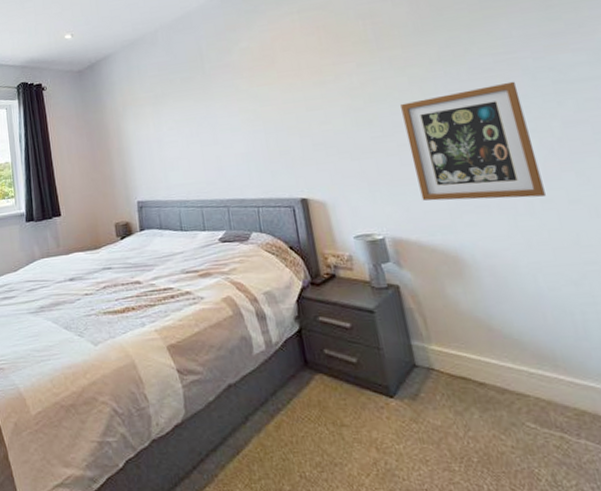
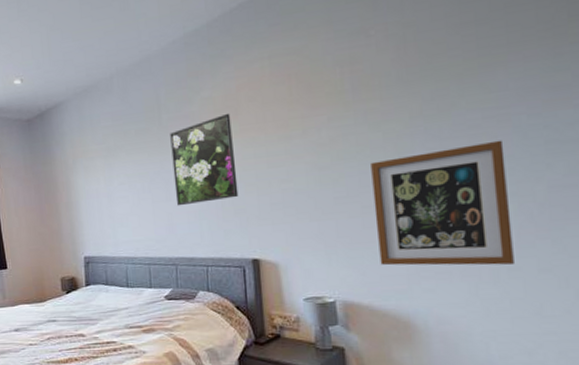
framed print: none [213,61,282,149] -> present [170,113,239,206]

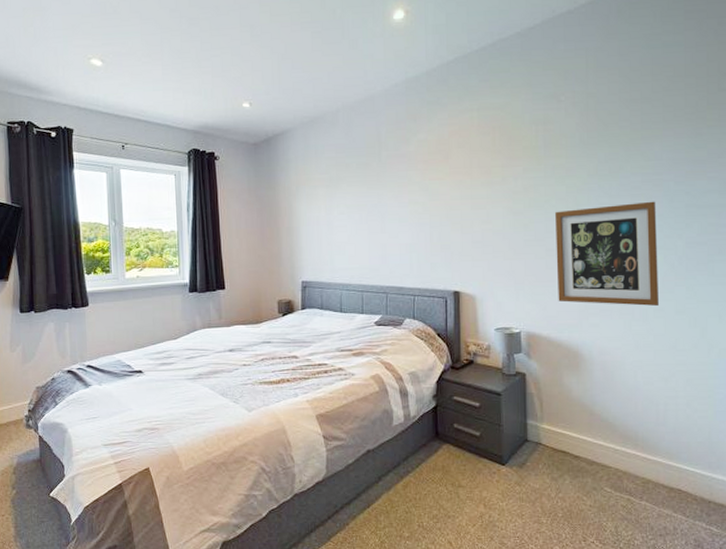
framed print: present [170,113,239,206] -> none [388,156,445,239]

